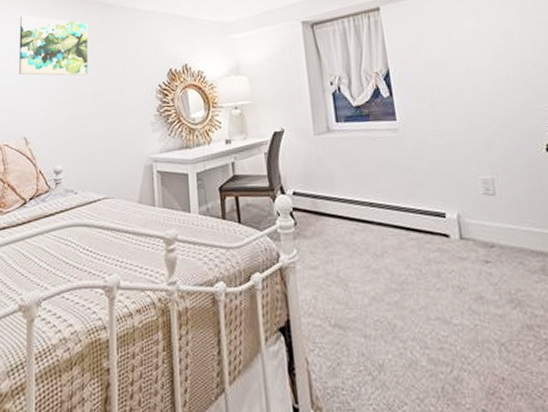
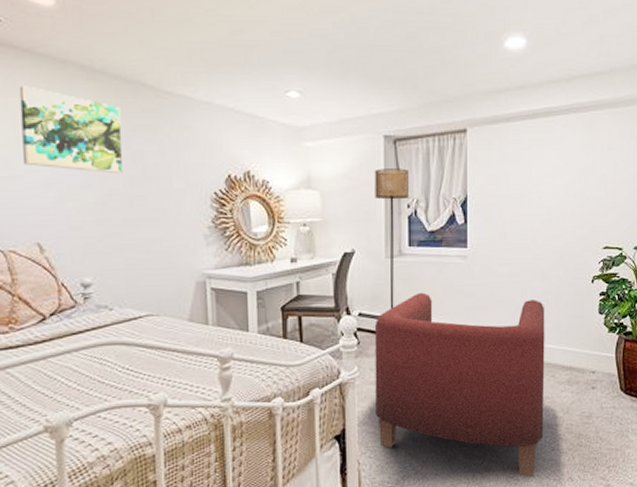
floor lamp: none [296,49,331,187] -> present [374,168,409,309]
armchair: none [310,168,523,395] -> present [374,292,545,477]

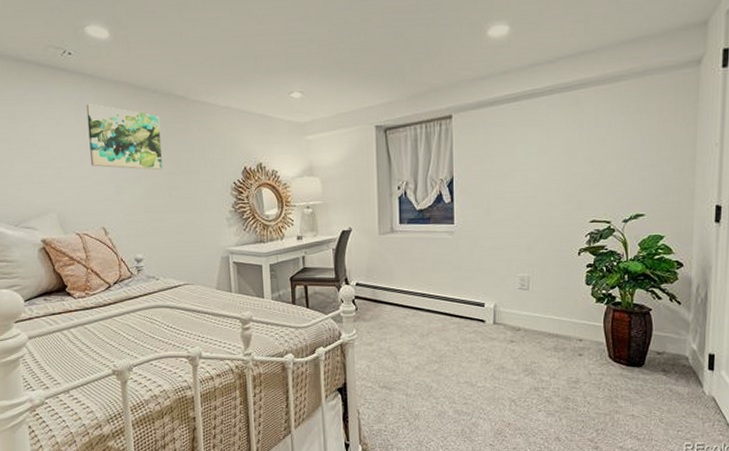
floor lamp: present [374,168,409,309] -> none [368,154,399,280]
armchair: present [374,292,545,477] -> none [370,265,531,435]

